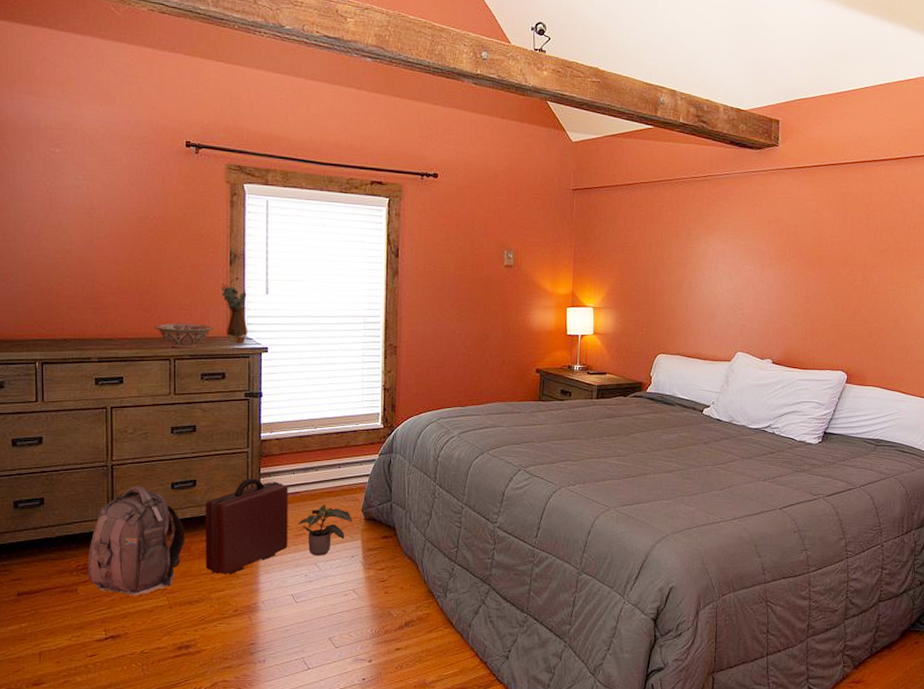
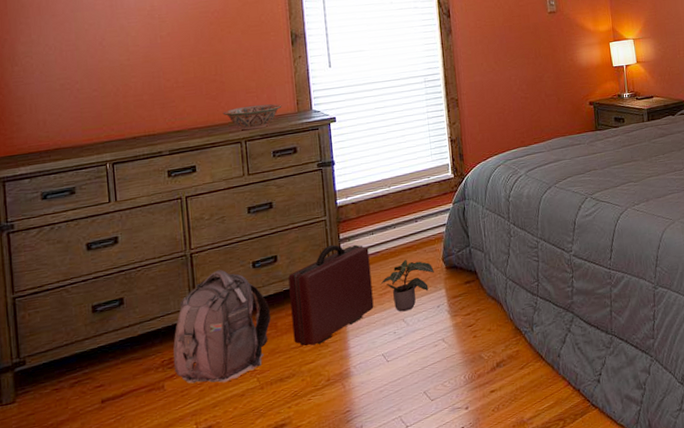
vase: present [221,283,248,343] -> none [285,63,315,118]

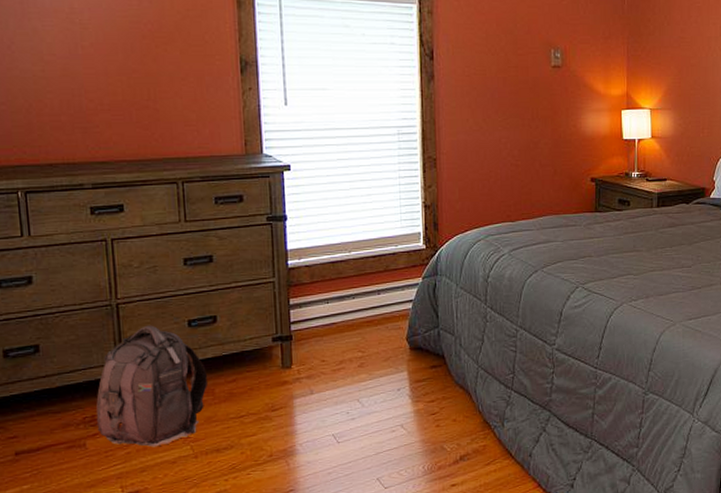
decorative bowl: present [222,103,282,131] -> none [156,140,227,171]
briefcase: present [288,244,374,346] -> none [229,310,326,418]
potted plant: present [380,260,434,312] -> none [334,335,396,392]

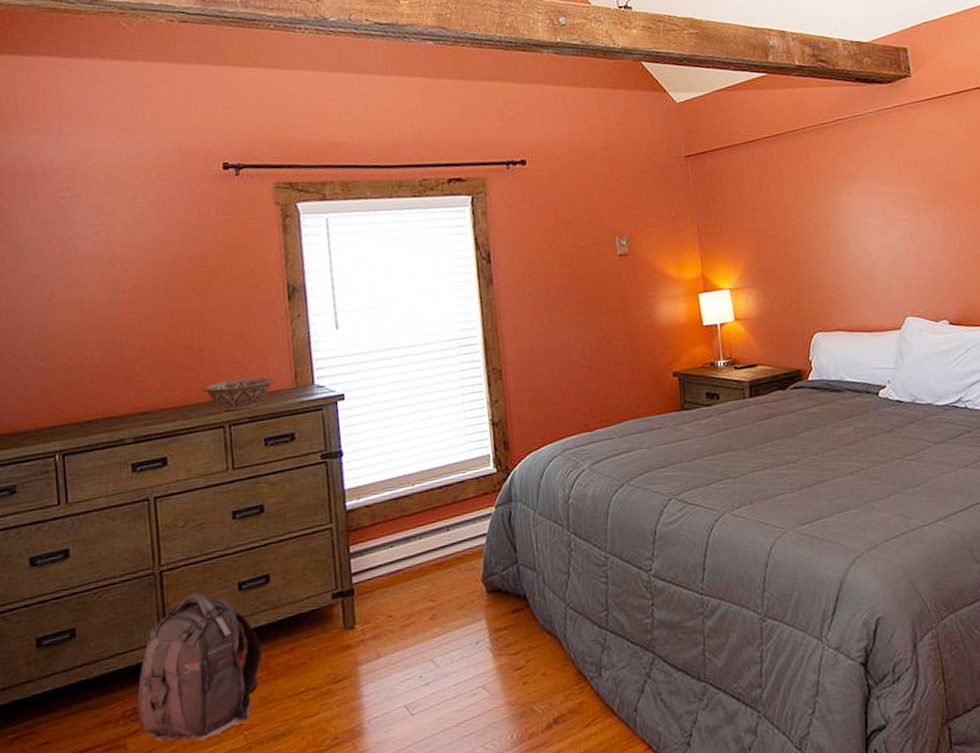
decorative bowl: none [156,140,227,171] -> present [201,376,276,412]

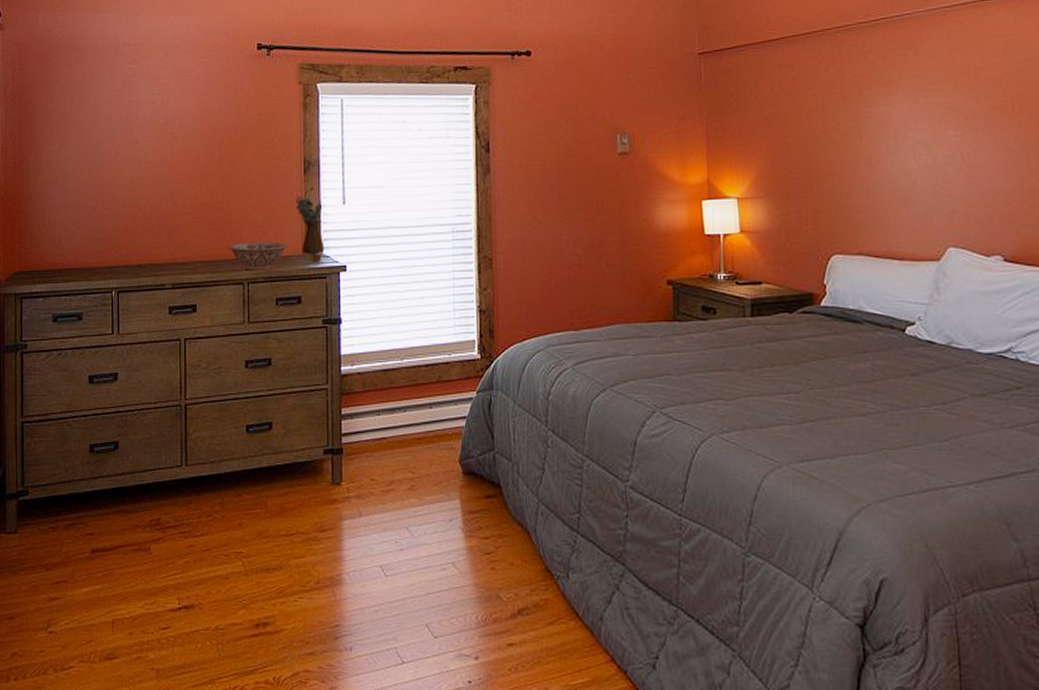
backpack: present [136,592,263,742] -> none [160,428,262,560]
vase: none [280,324,319,395] -> present [295,195,325,262]

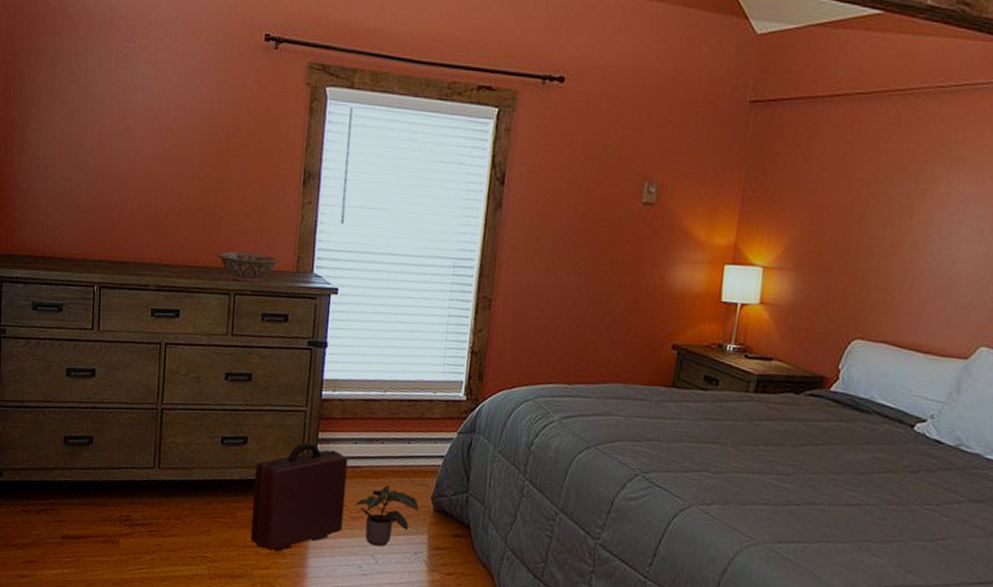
briefcase: none [283,420,375,537] -> present [250,442,348,552]
vase: present [295,195,325,262] -> none [291,207,320,281]
potted plant: none [384,454,448,518] -> present [354,485,419,547]

